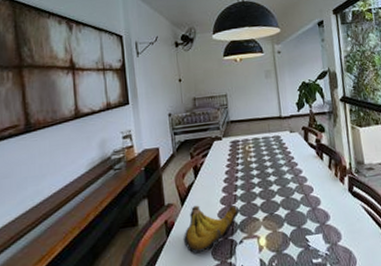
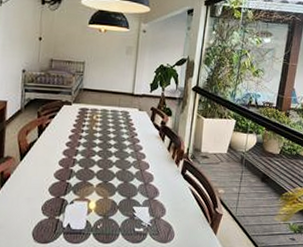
banana bunch: present [184,204,239,253] -> none [17,162,75,206]

